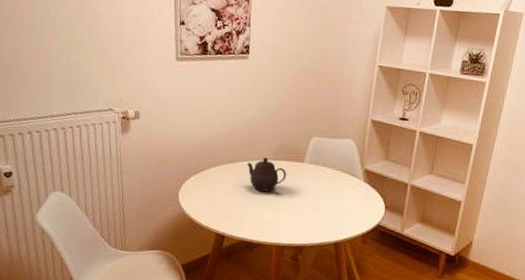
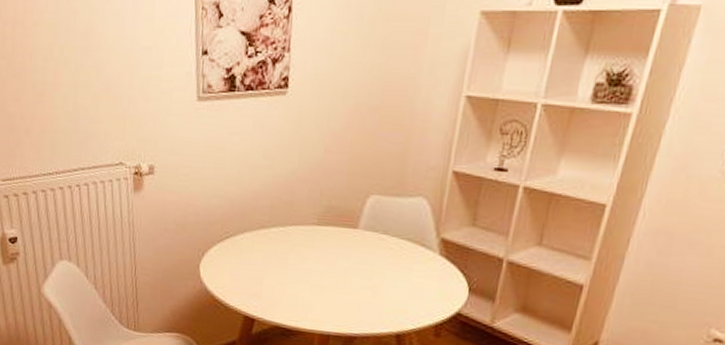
teapot: present [247,157,287,192] -> none [284,222,335,266]

